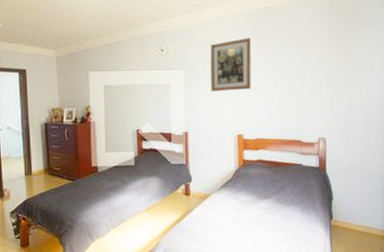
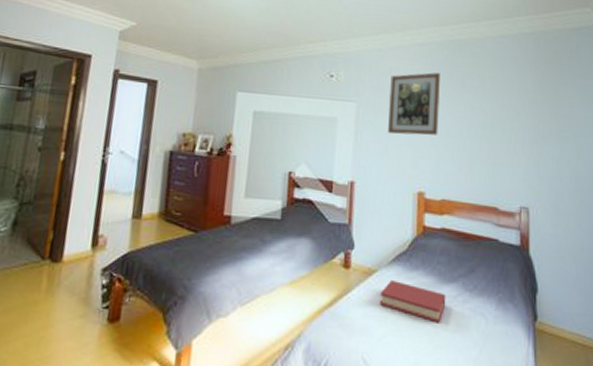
hardback book: none [213,201,264,228] -> present [379,280,446,323]

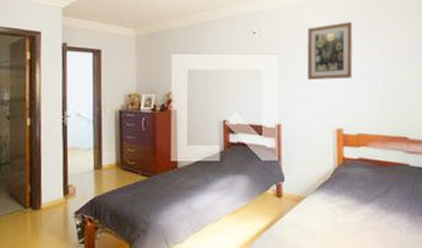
hardback book: present [379,280,446,323] -> none [309,205,366,237]

